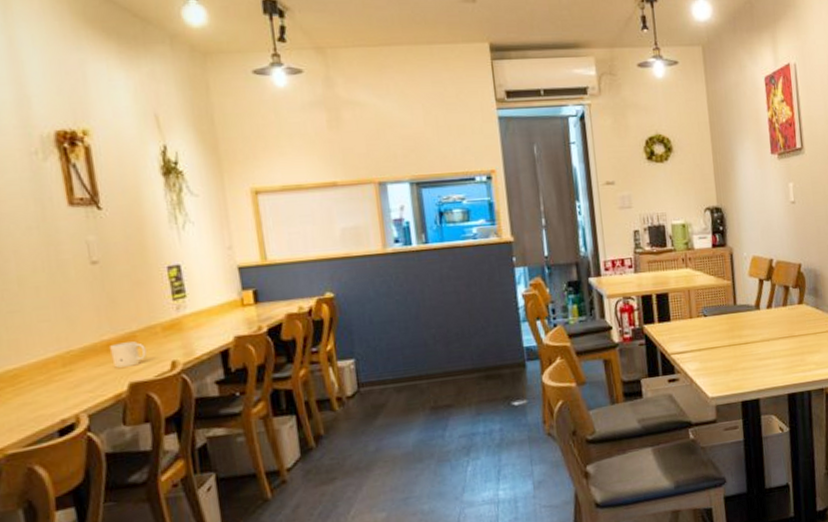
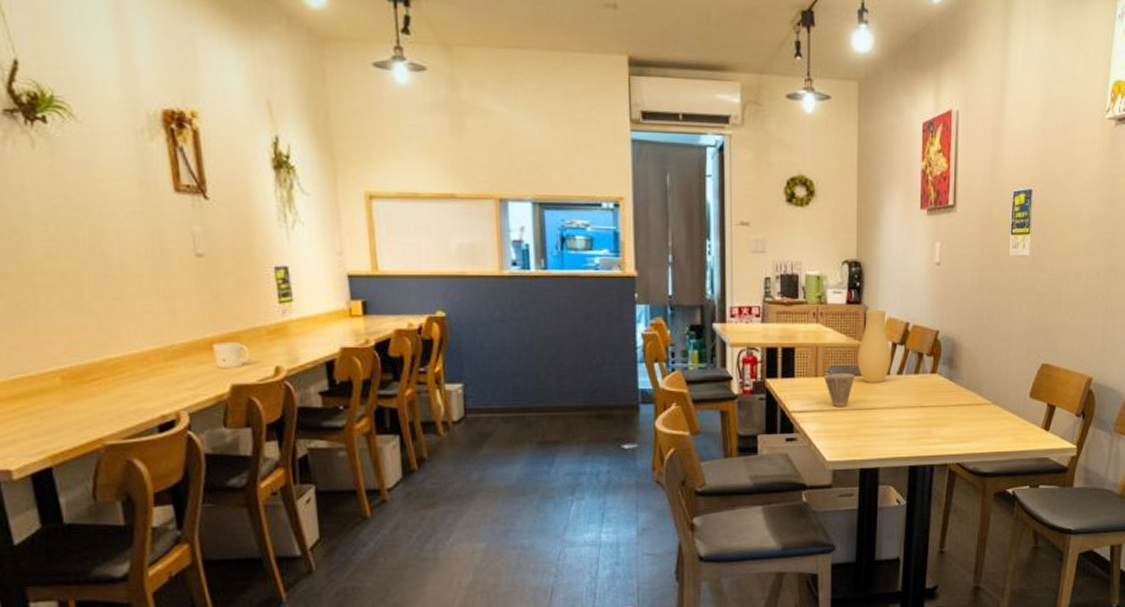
cup: none [699,311,728,345] -> present [824,372,855,407]
vase: none [727,250,760,319] -> present [858,310,892,383]

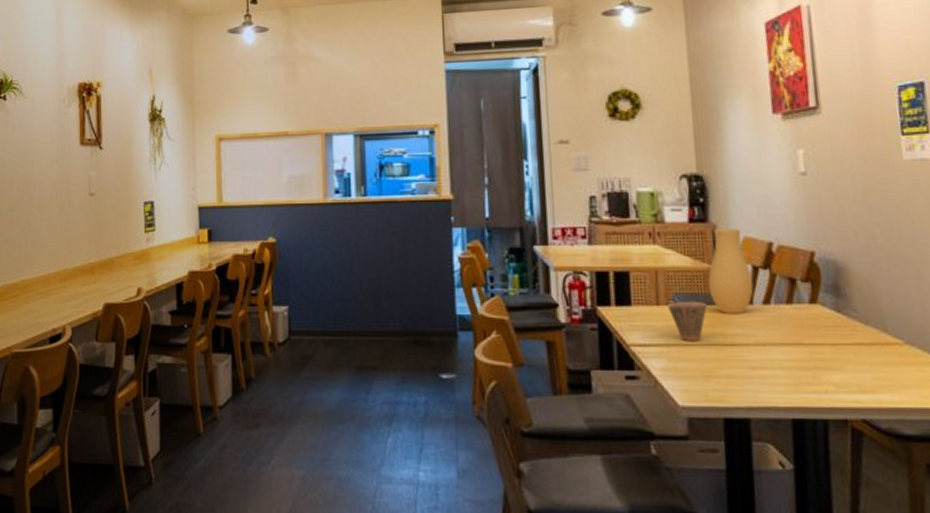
mug: present [212,342,250,369] -> none [93,266,120,290]

